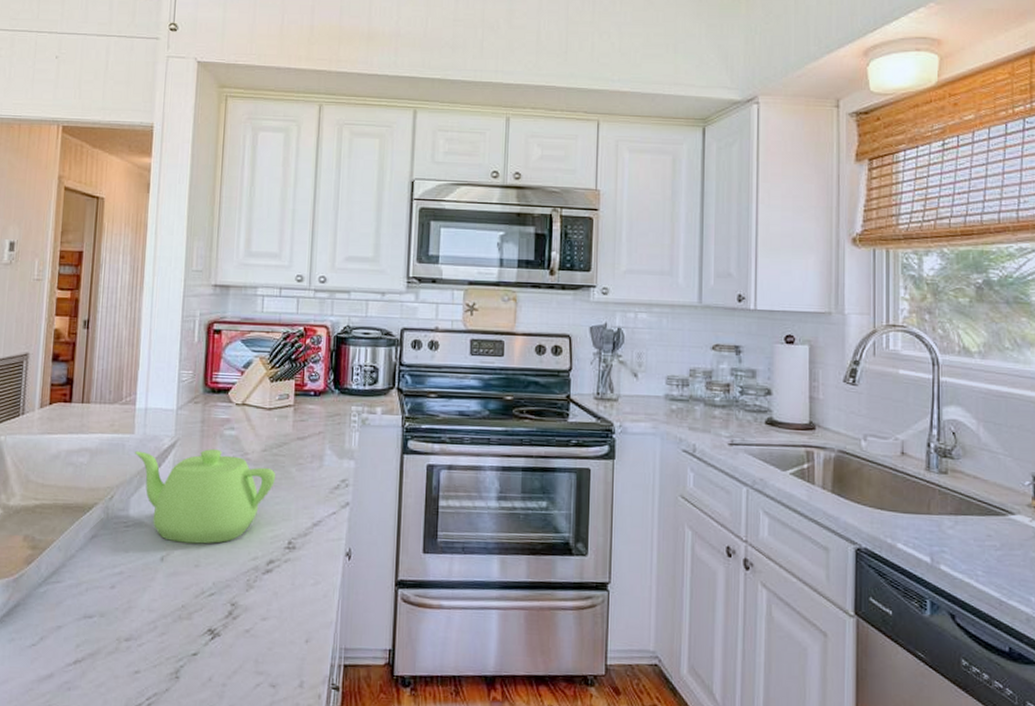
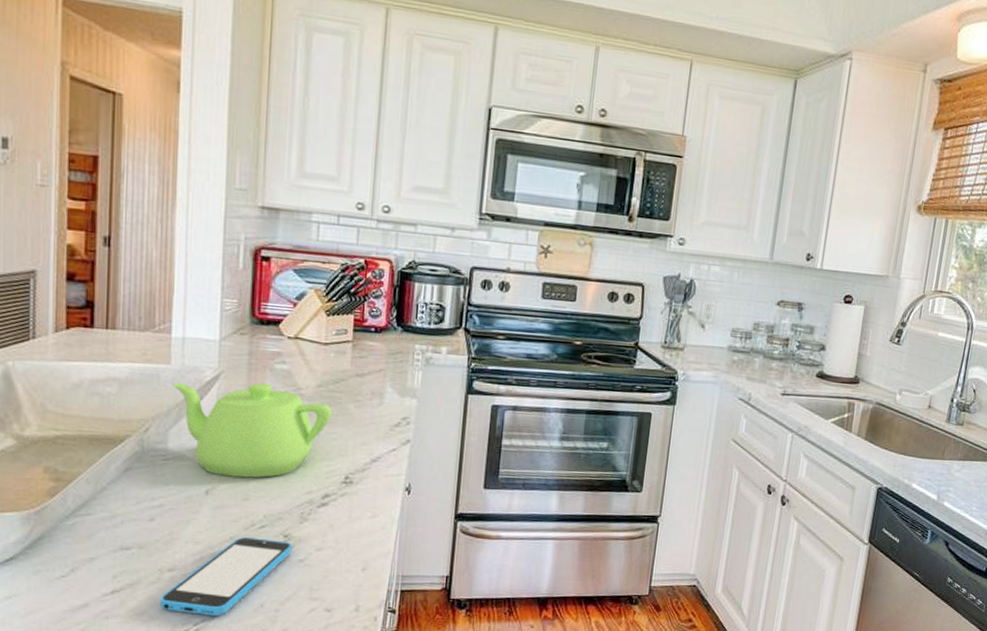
smartphone: none [116,604,239,690] -> present [159,536,293,617]

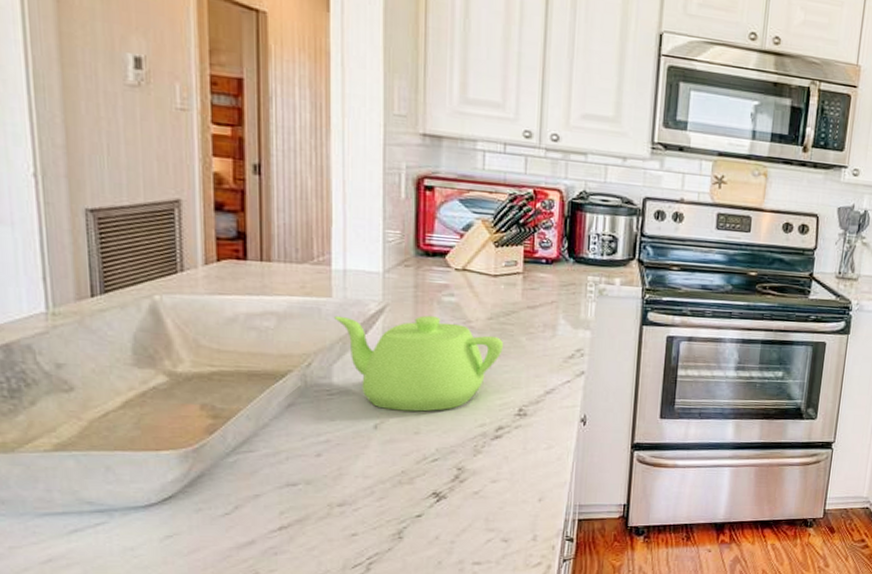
smartphone: present [159,536,293,617] -> none [330,470,467,550]

